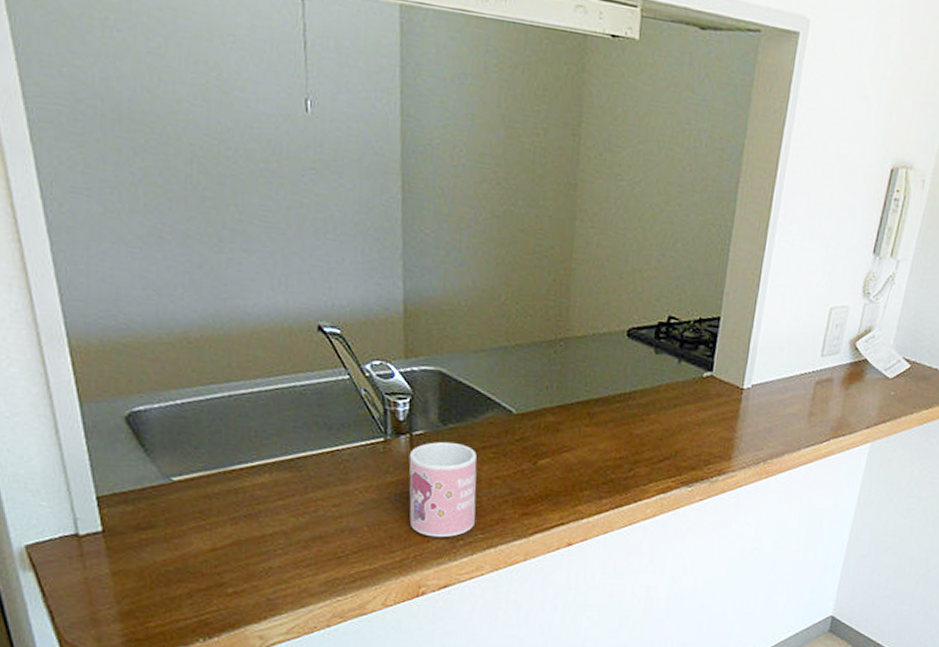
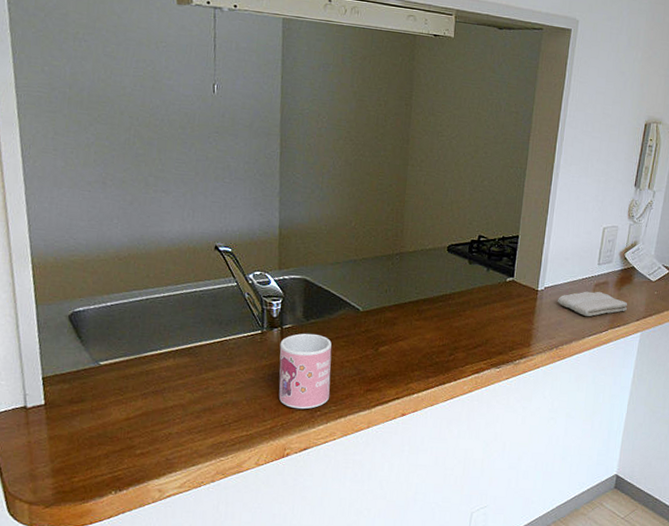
washcloth: none [768,390,857,423] -> present [558,291,628,317]

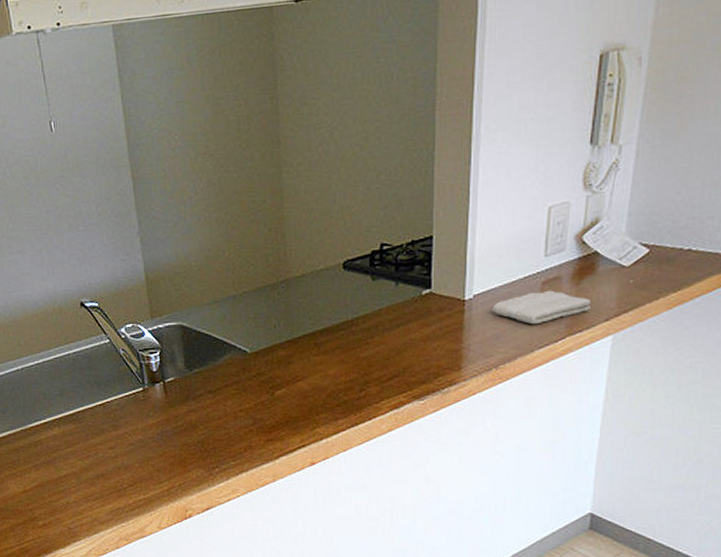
mug: present [278,333,332,410] -> none [164,384,227,468]

